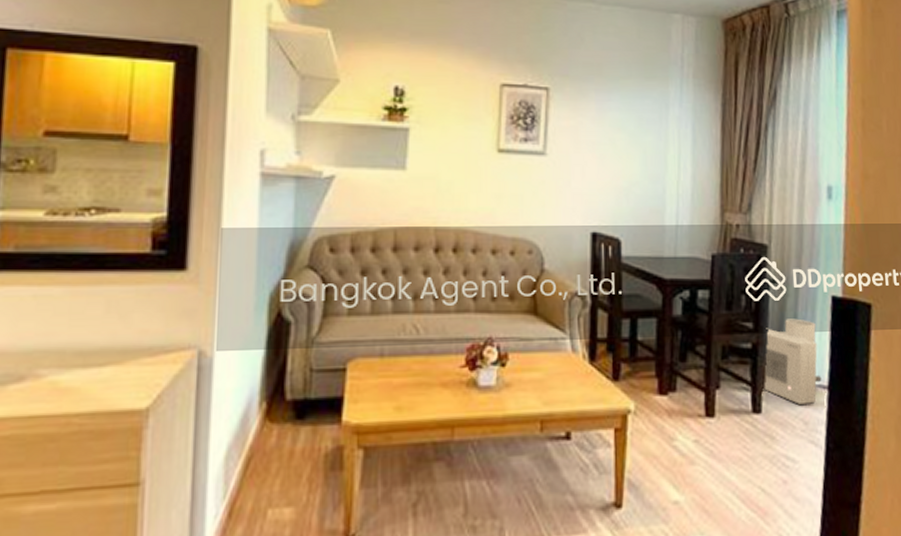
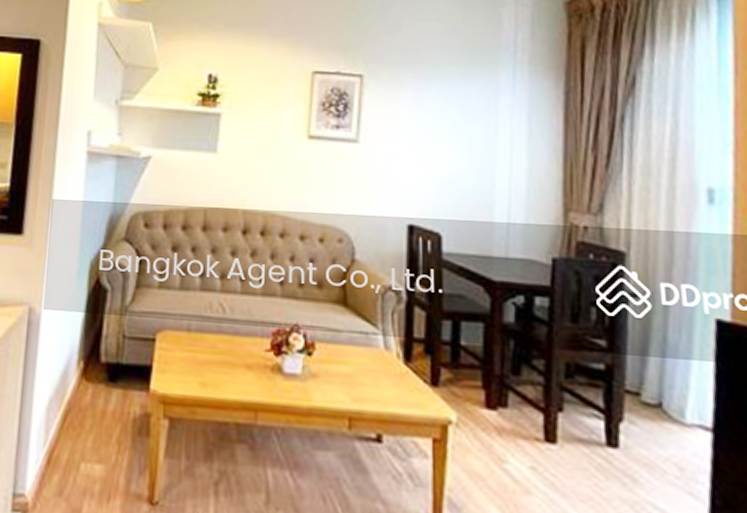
air purifier: present [763,318,822,404] -> none [620,340,703,447]

